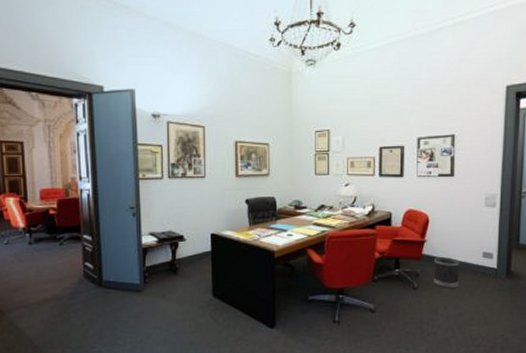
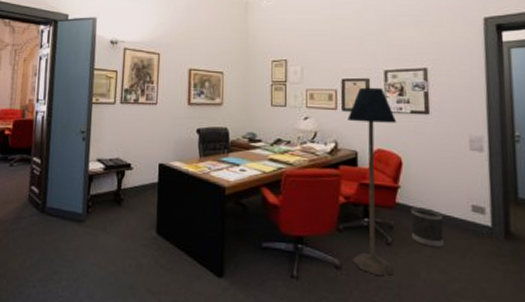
floor lamp: none [384,154,427,315] -> present [347,87,397,277]

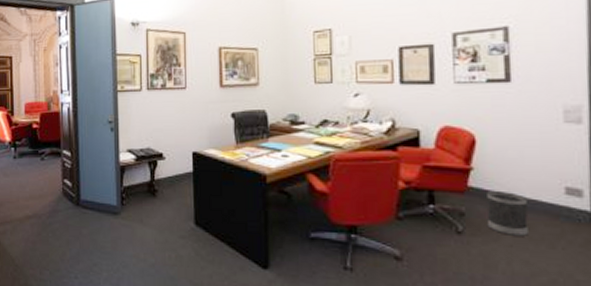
floor lamp: present [347,87,397,277] -> none [407,54,469,268]

